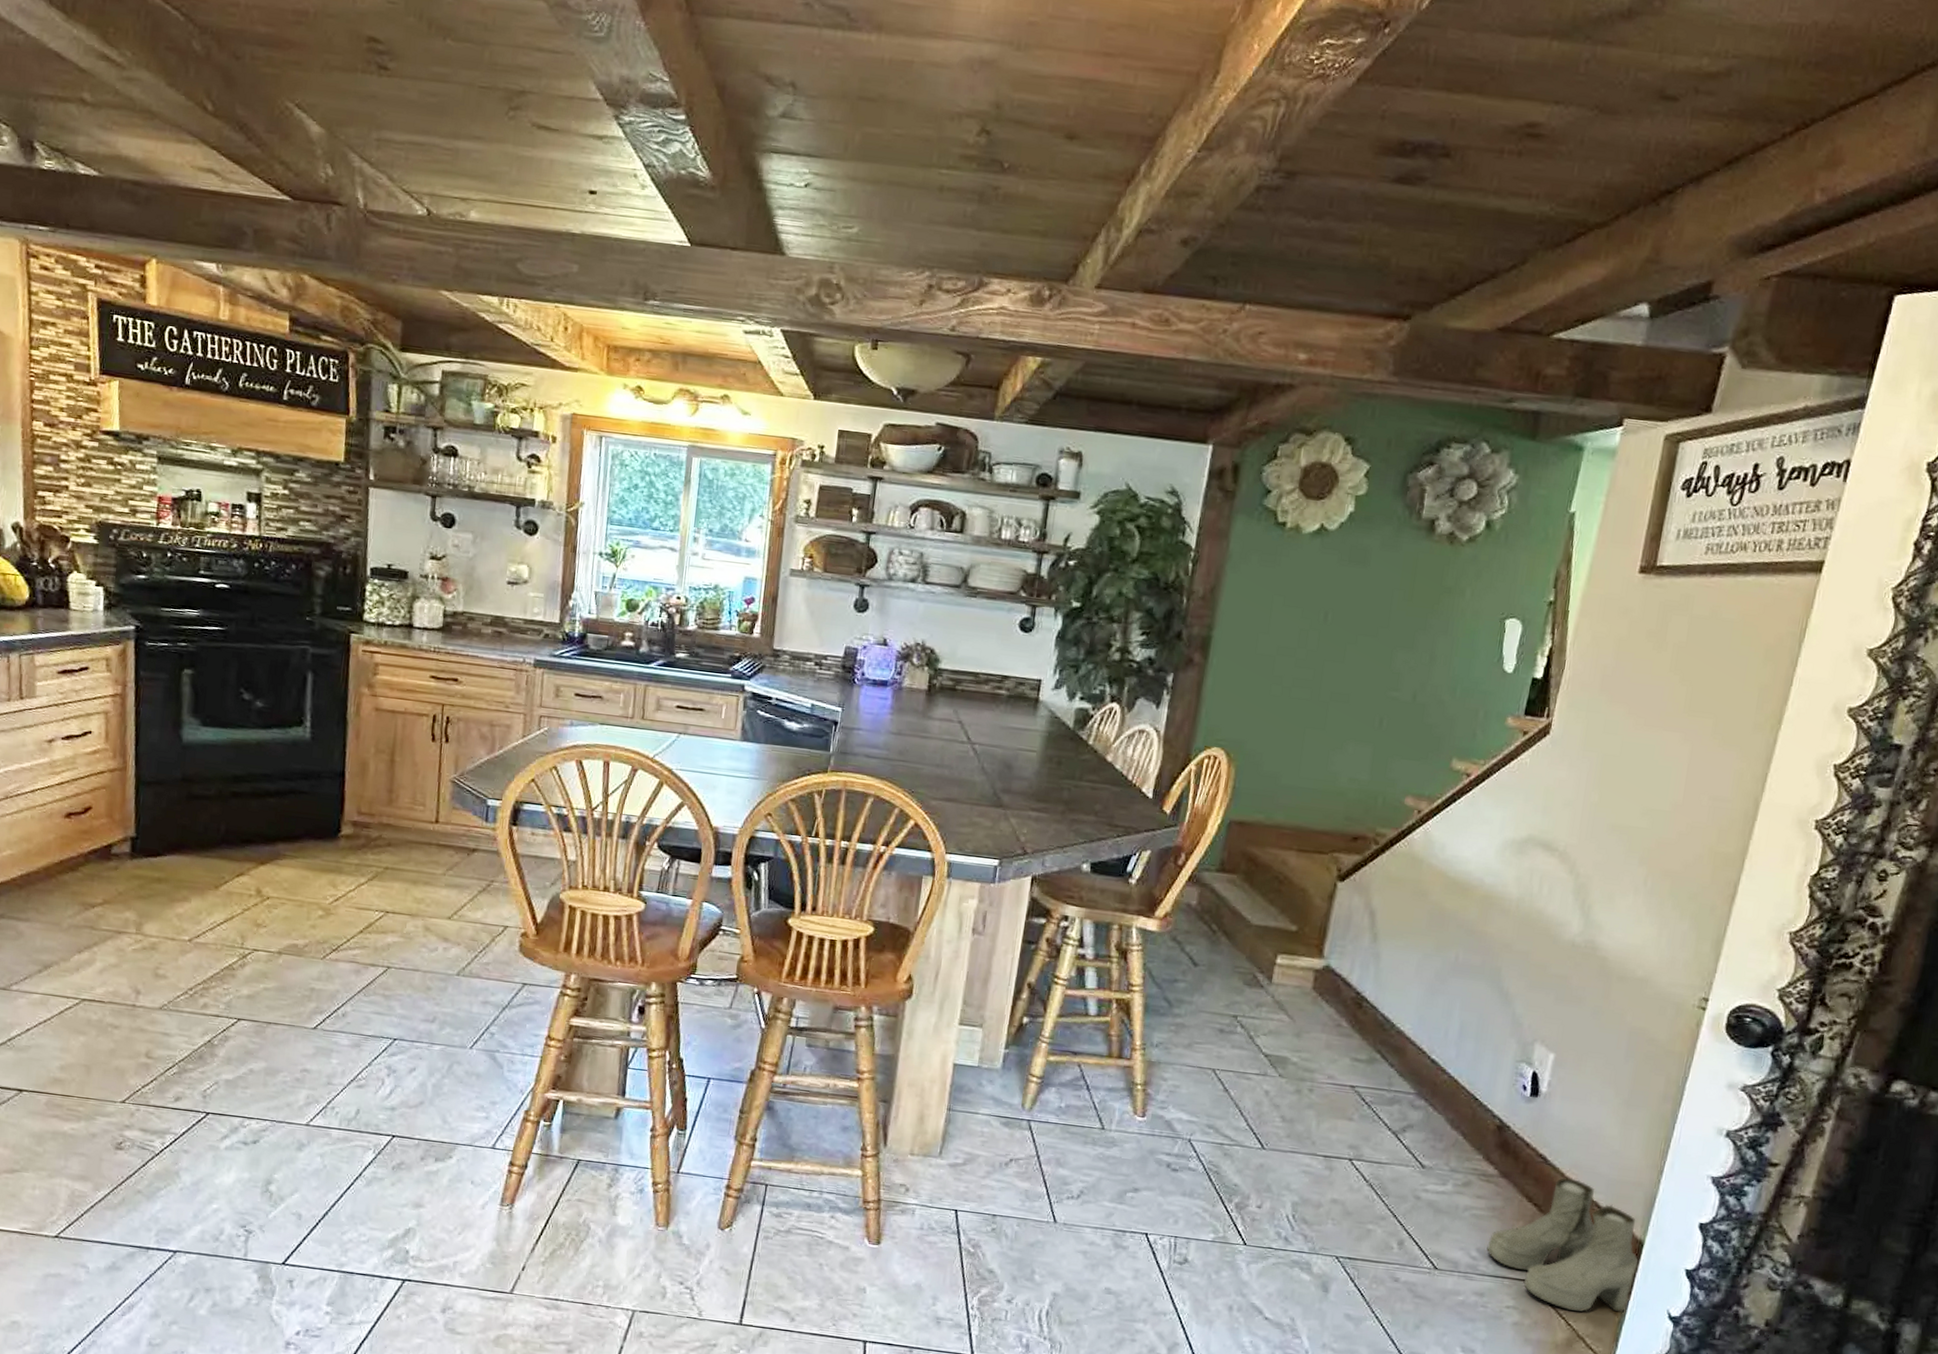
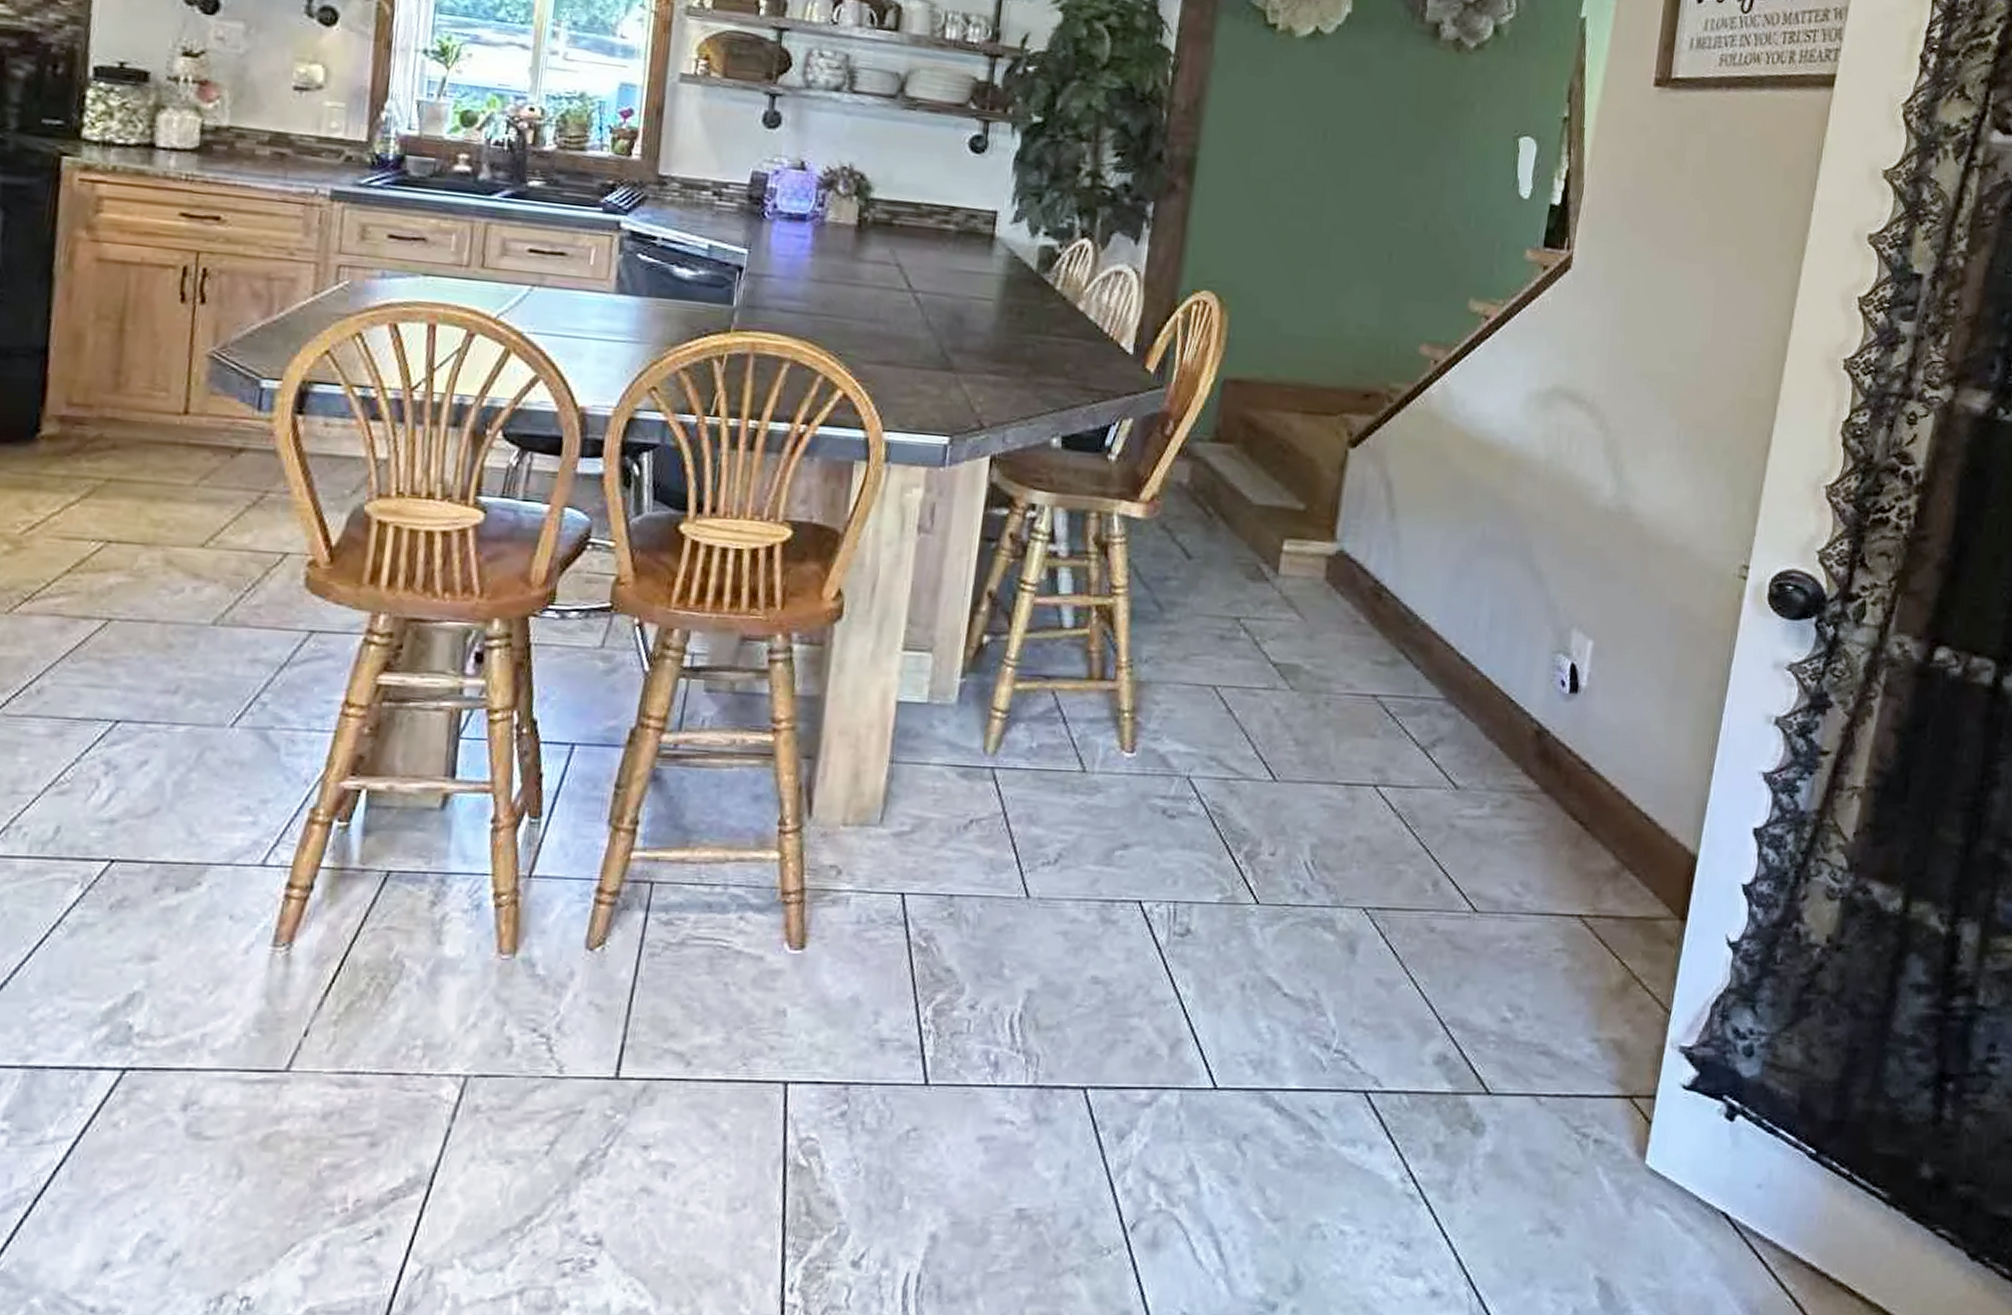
boots: present [1486,1177,1640,1312] -> none [1530,786,1694,947]

